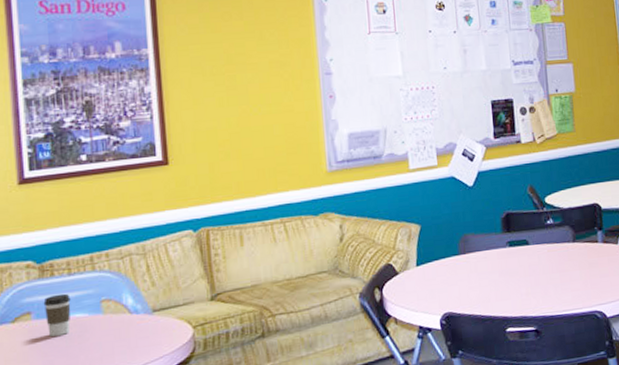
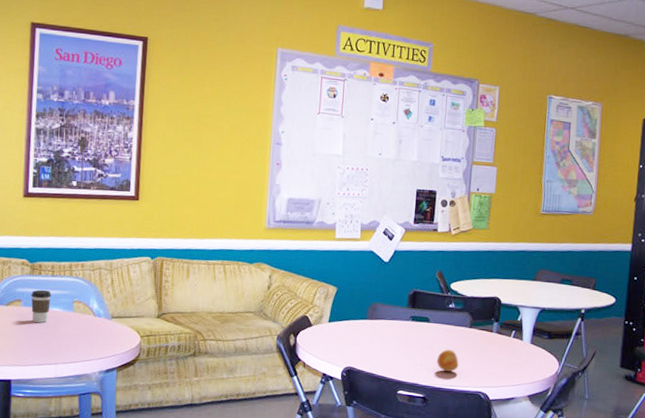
fruit: none [543,270,568,296] -> present [436,349,459,372]

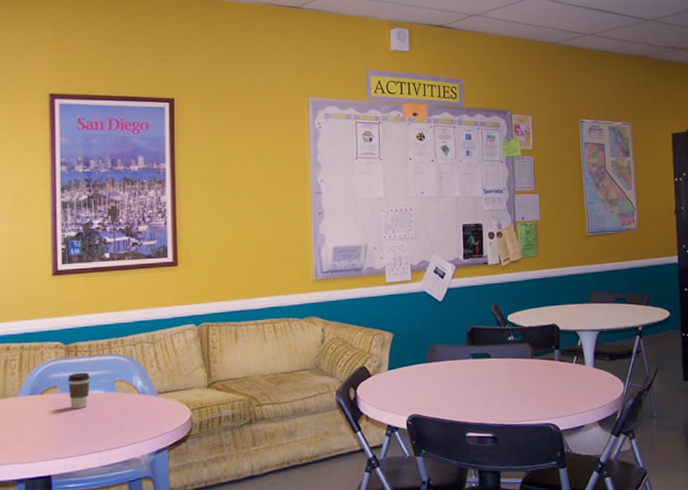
fruit: present [436,349,459,372] -> none [502,383,525,407]

